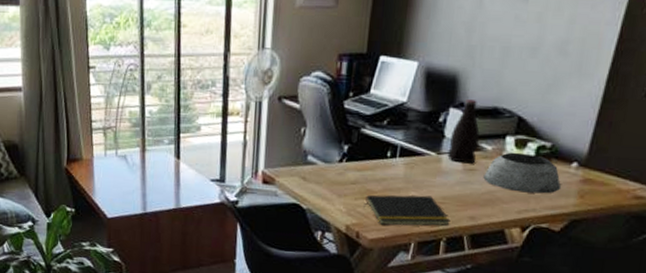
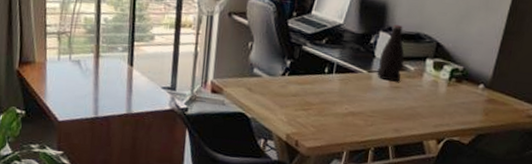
notepad: present [363,194,450,226] -> none [303,106,378,137]
plant pot: present [483,152,561,194] -> none [406,73,470,111]

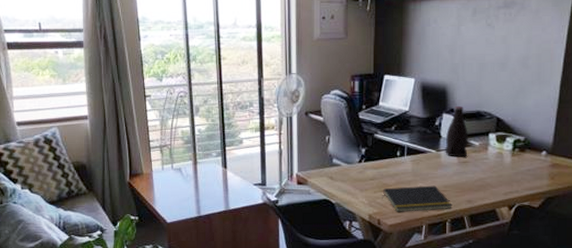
notepad: none [303,106,378,137] -> present [382,185,452,212]

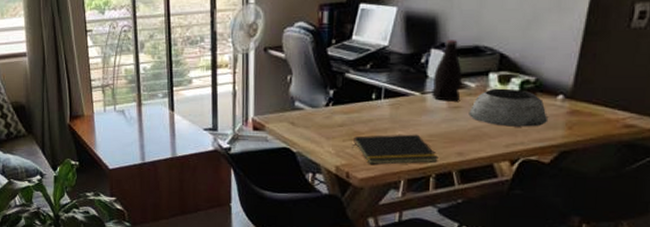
plant pot: none [475,146,535,178] -> present [469,88,547,127]

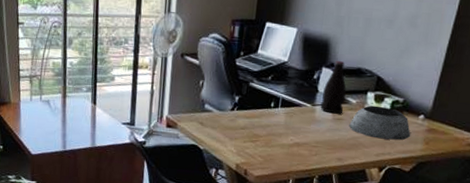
notepad: present [352,134,438,165] -> none [251,138,322,166]

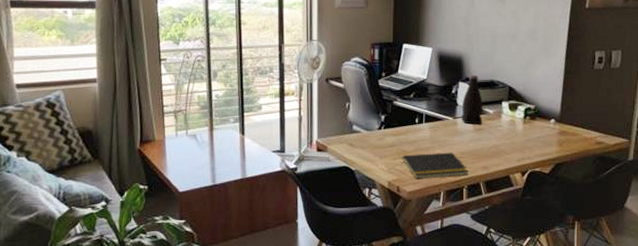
notepad: none [251,138,322,166] -> present [401,152,469,179]
plant pot: present [349,105,411,140] -> none [489,114,545,145]

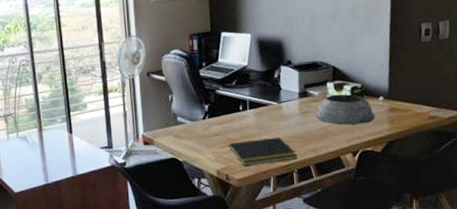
bottle: present [461,75,483,125] -> none [285,58,307,108]
plant pot: none [489,114,545,145] -> present [316,94,375,125]

